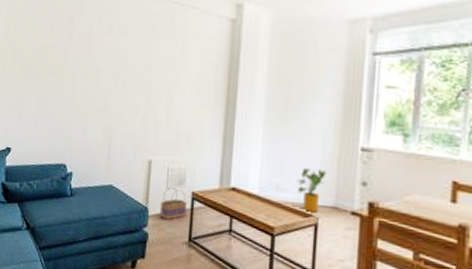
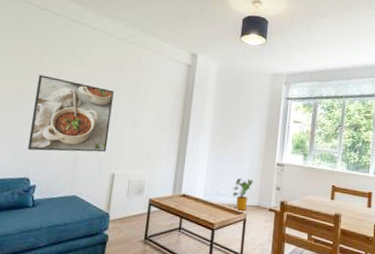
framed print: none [63,48,146,135] -> present [27,75,114,152]
basket: present [159,186,188,221] -> none [119,195,145,224]

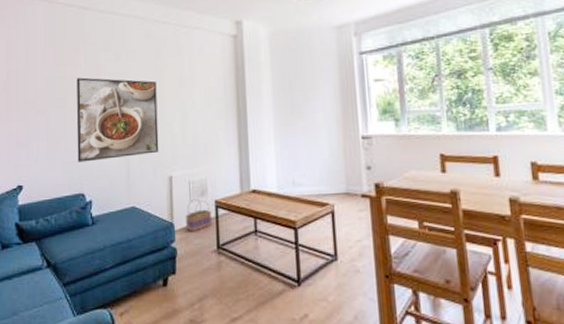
basket: none [119,195,145,224] -> present [185,198,212,232]
house plant: present [232,178,253,212] -> none [310,160,336,202]

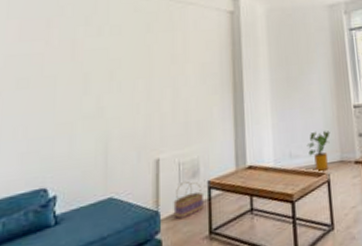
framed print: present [76,77,159,162] -> none [40,54,145,152]
house plant: none [310,160,336,202] -> present [306,131,330,172]

